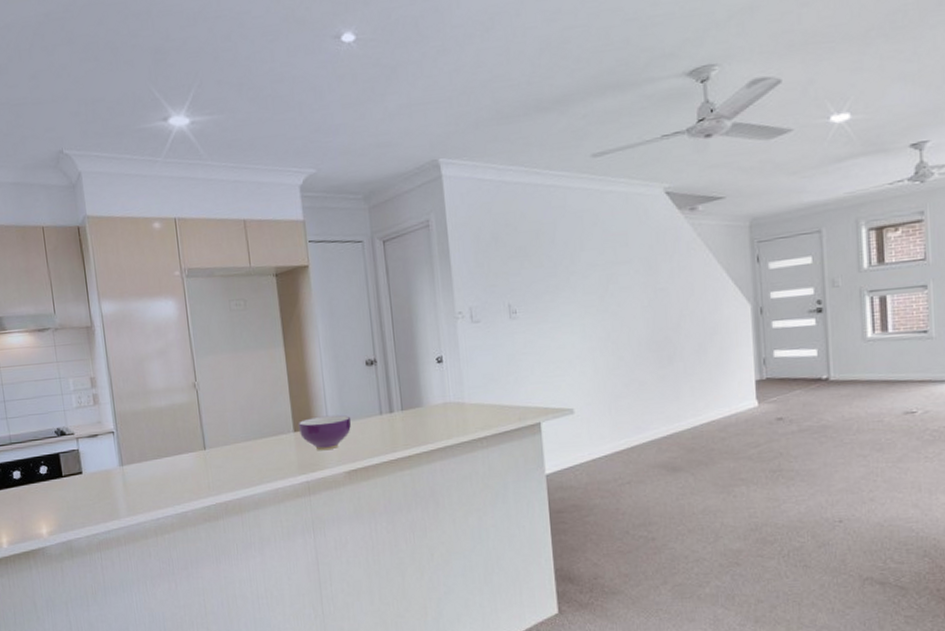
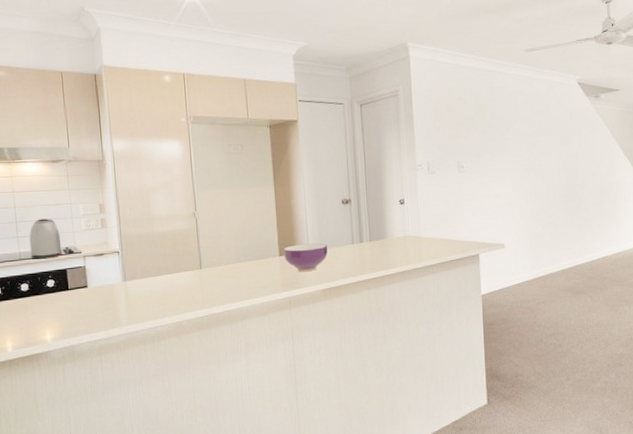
kettle: none [18,396,54,443] -> present [29,218,62,259]

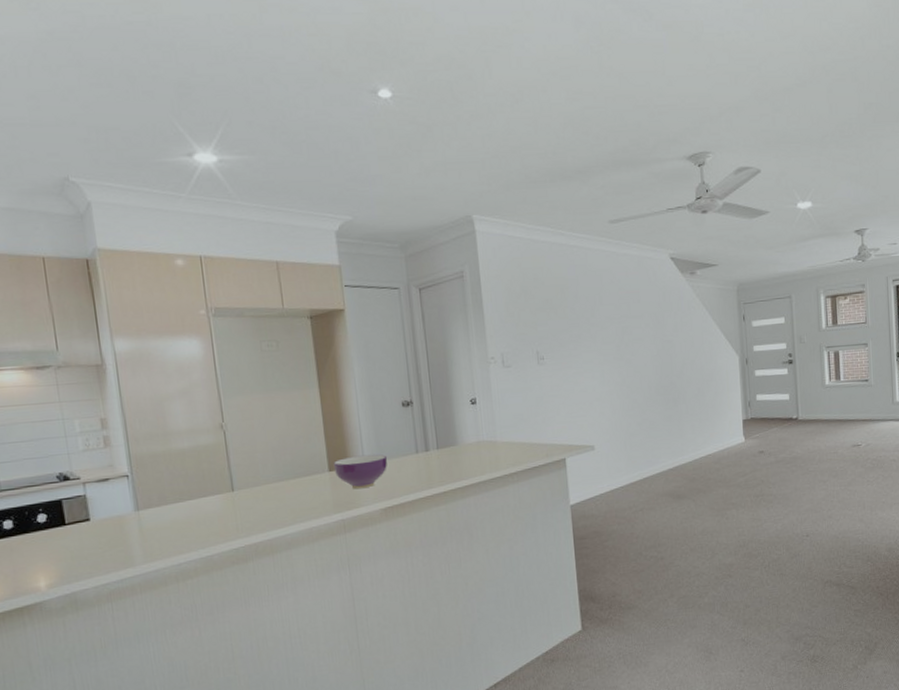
kettle: present [29,218,62,259] -> none [10,438,55,490]

